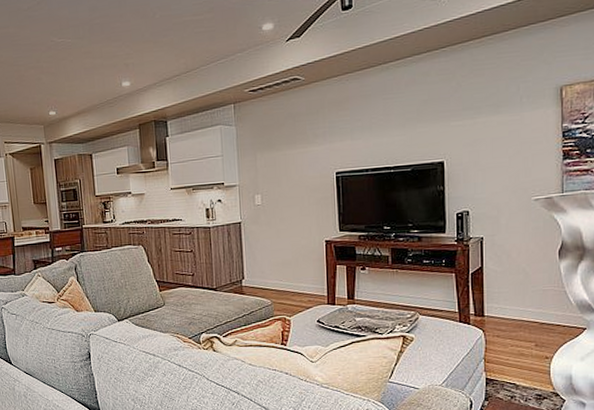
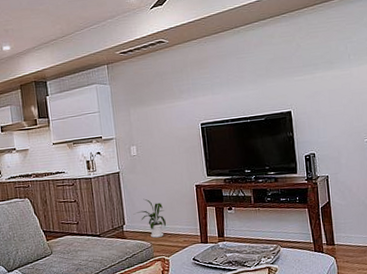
house plant: none [254,252,289,295] -> present [133,198,166,238]

